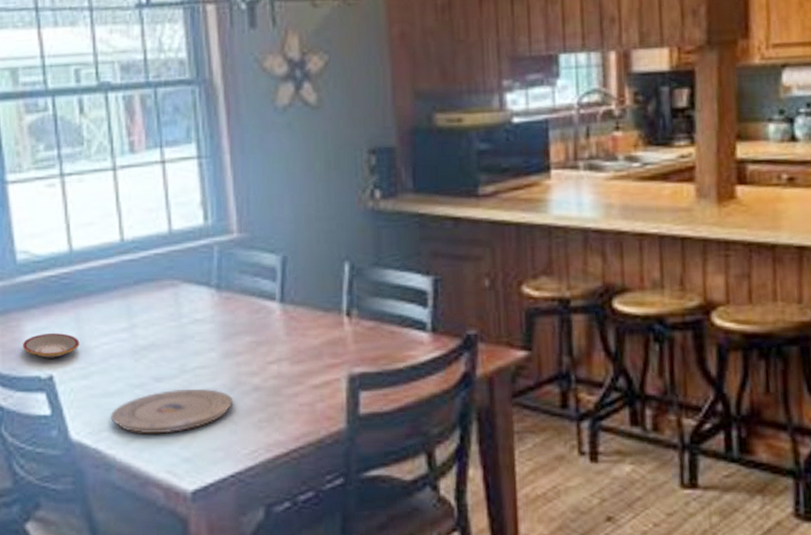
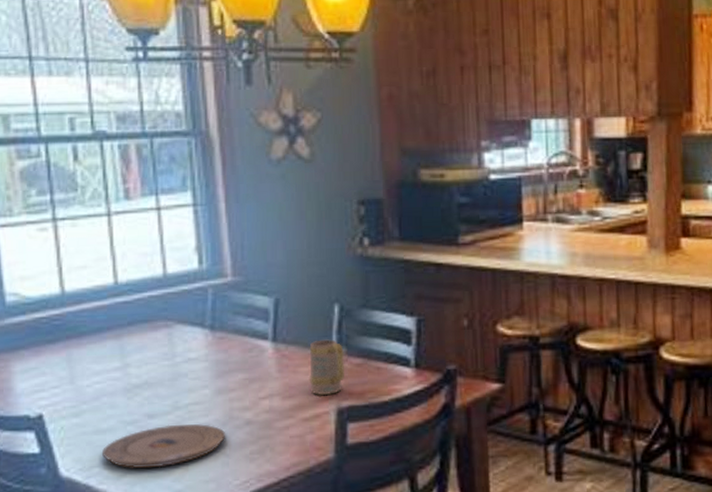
plate: present [22,333,80,358] -> none [10,373,71,398]
mug: none [318,300,357,362] -> present [309,339,345,396]

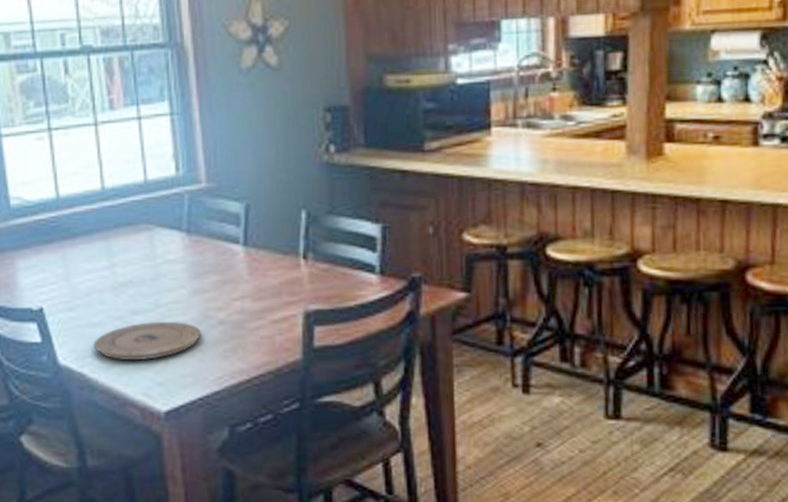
mug: present [309,339,345,396] -> none [278,244,312,299]

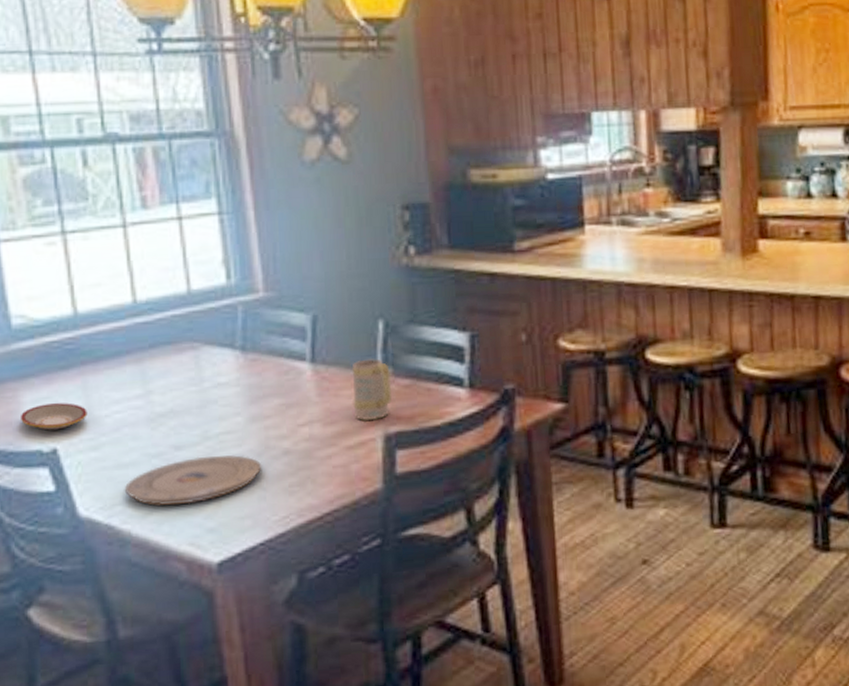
plate: none [16,270,66,292] -> present [20,403,87,430]
mug: none [278,244,312,299] -> present [352,359,392,422]

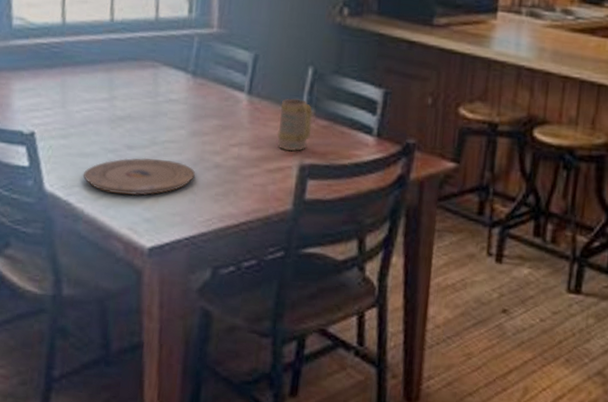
plate: present [20,403,87,430] -> none [9,94,63,117]

